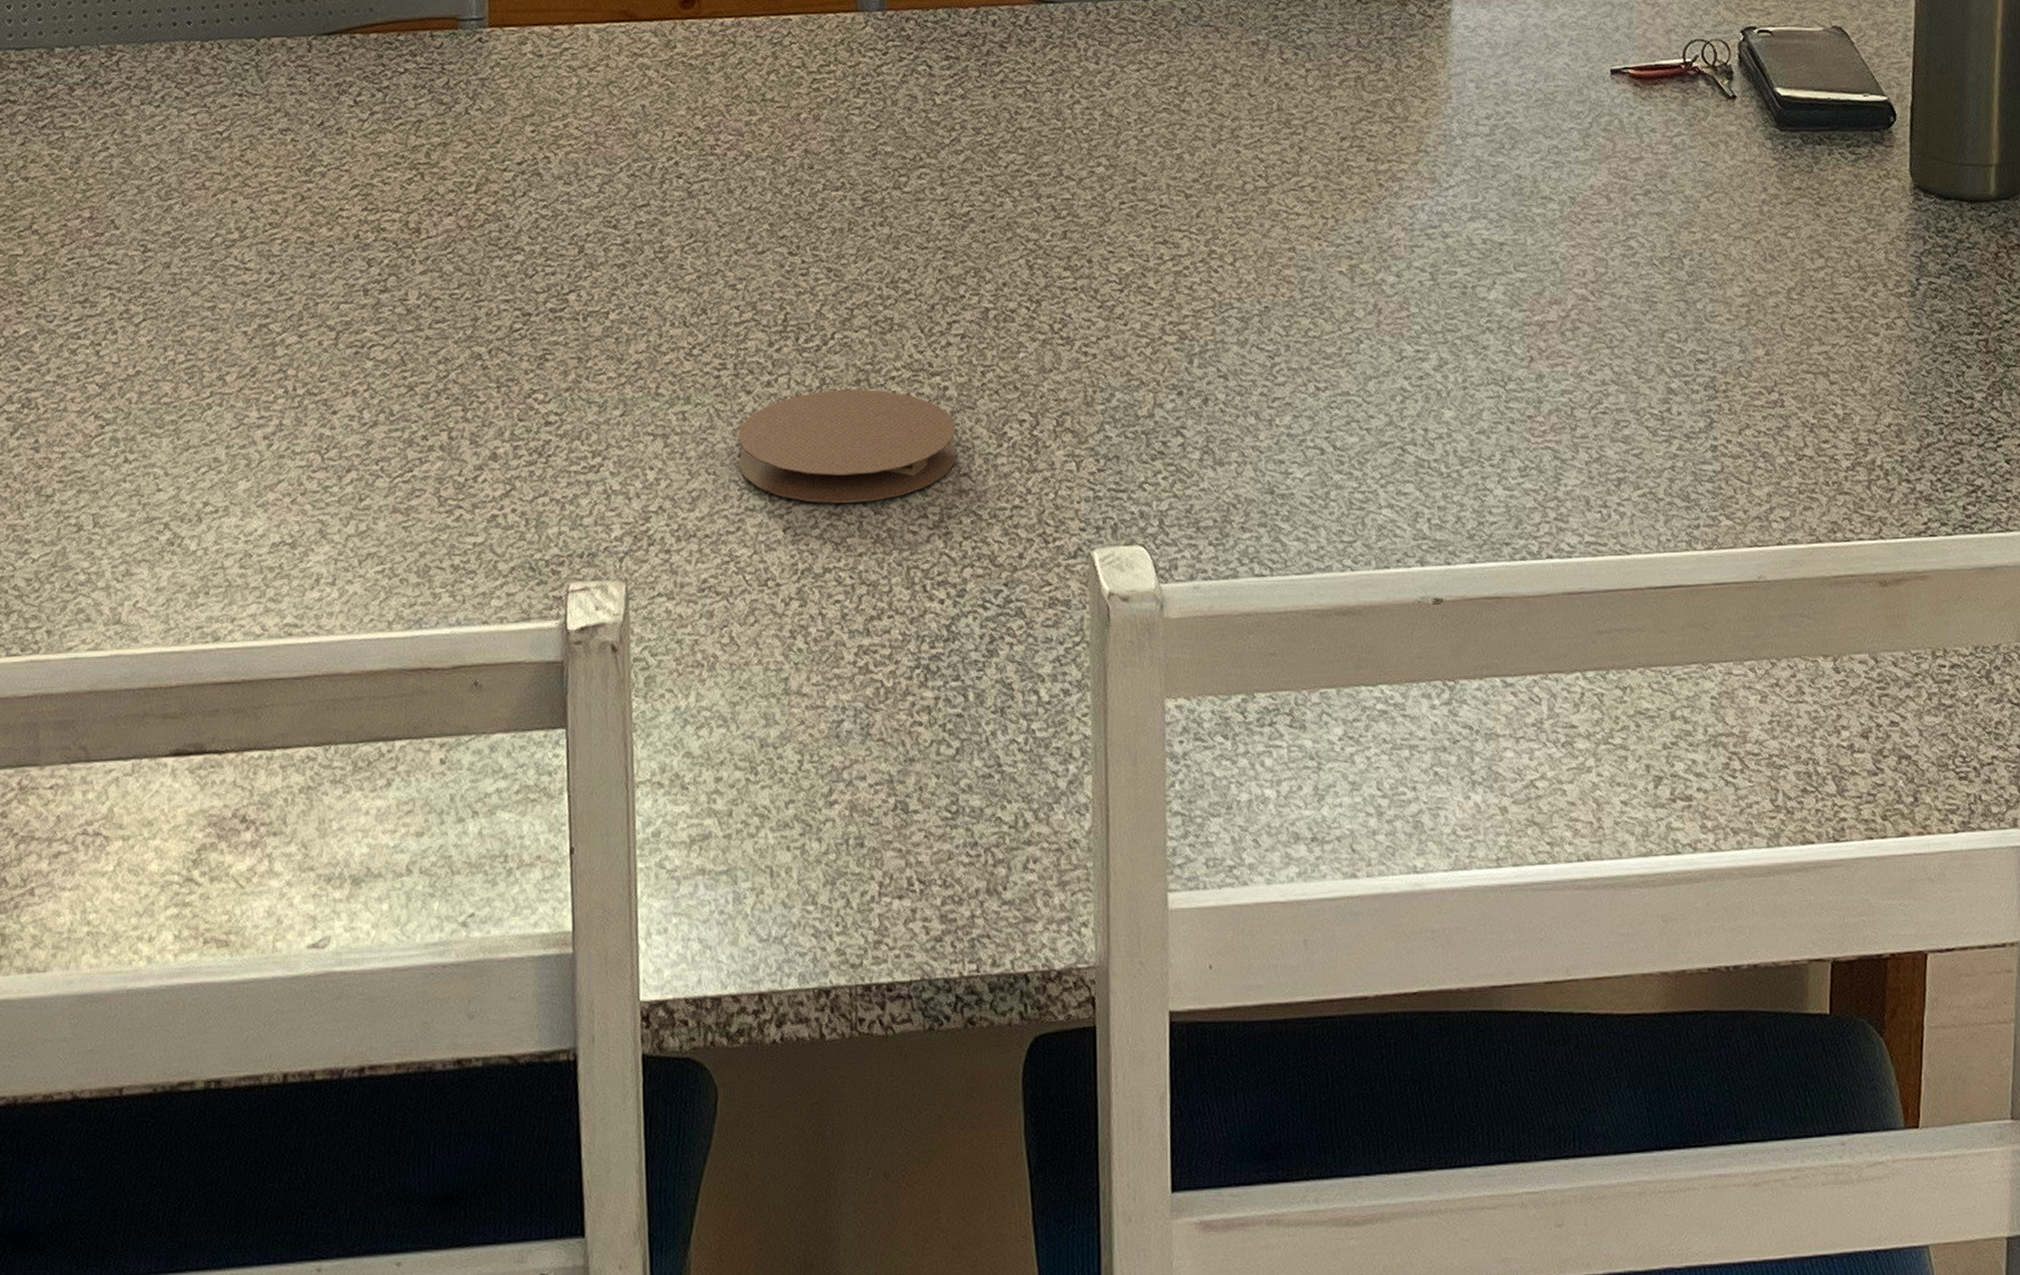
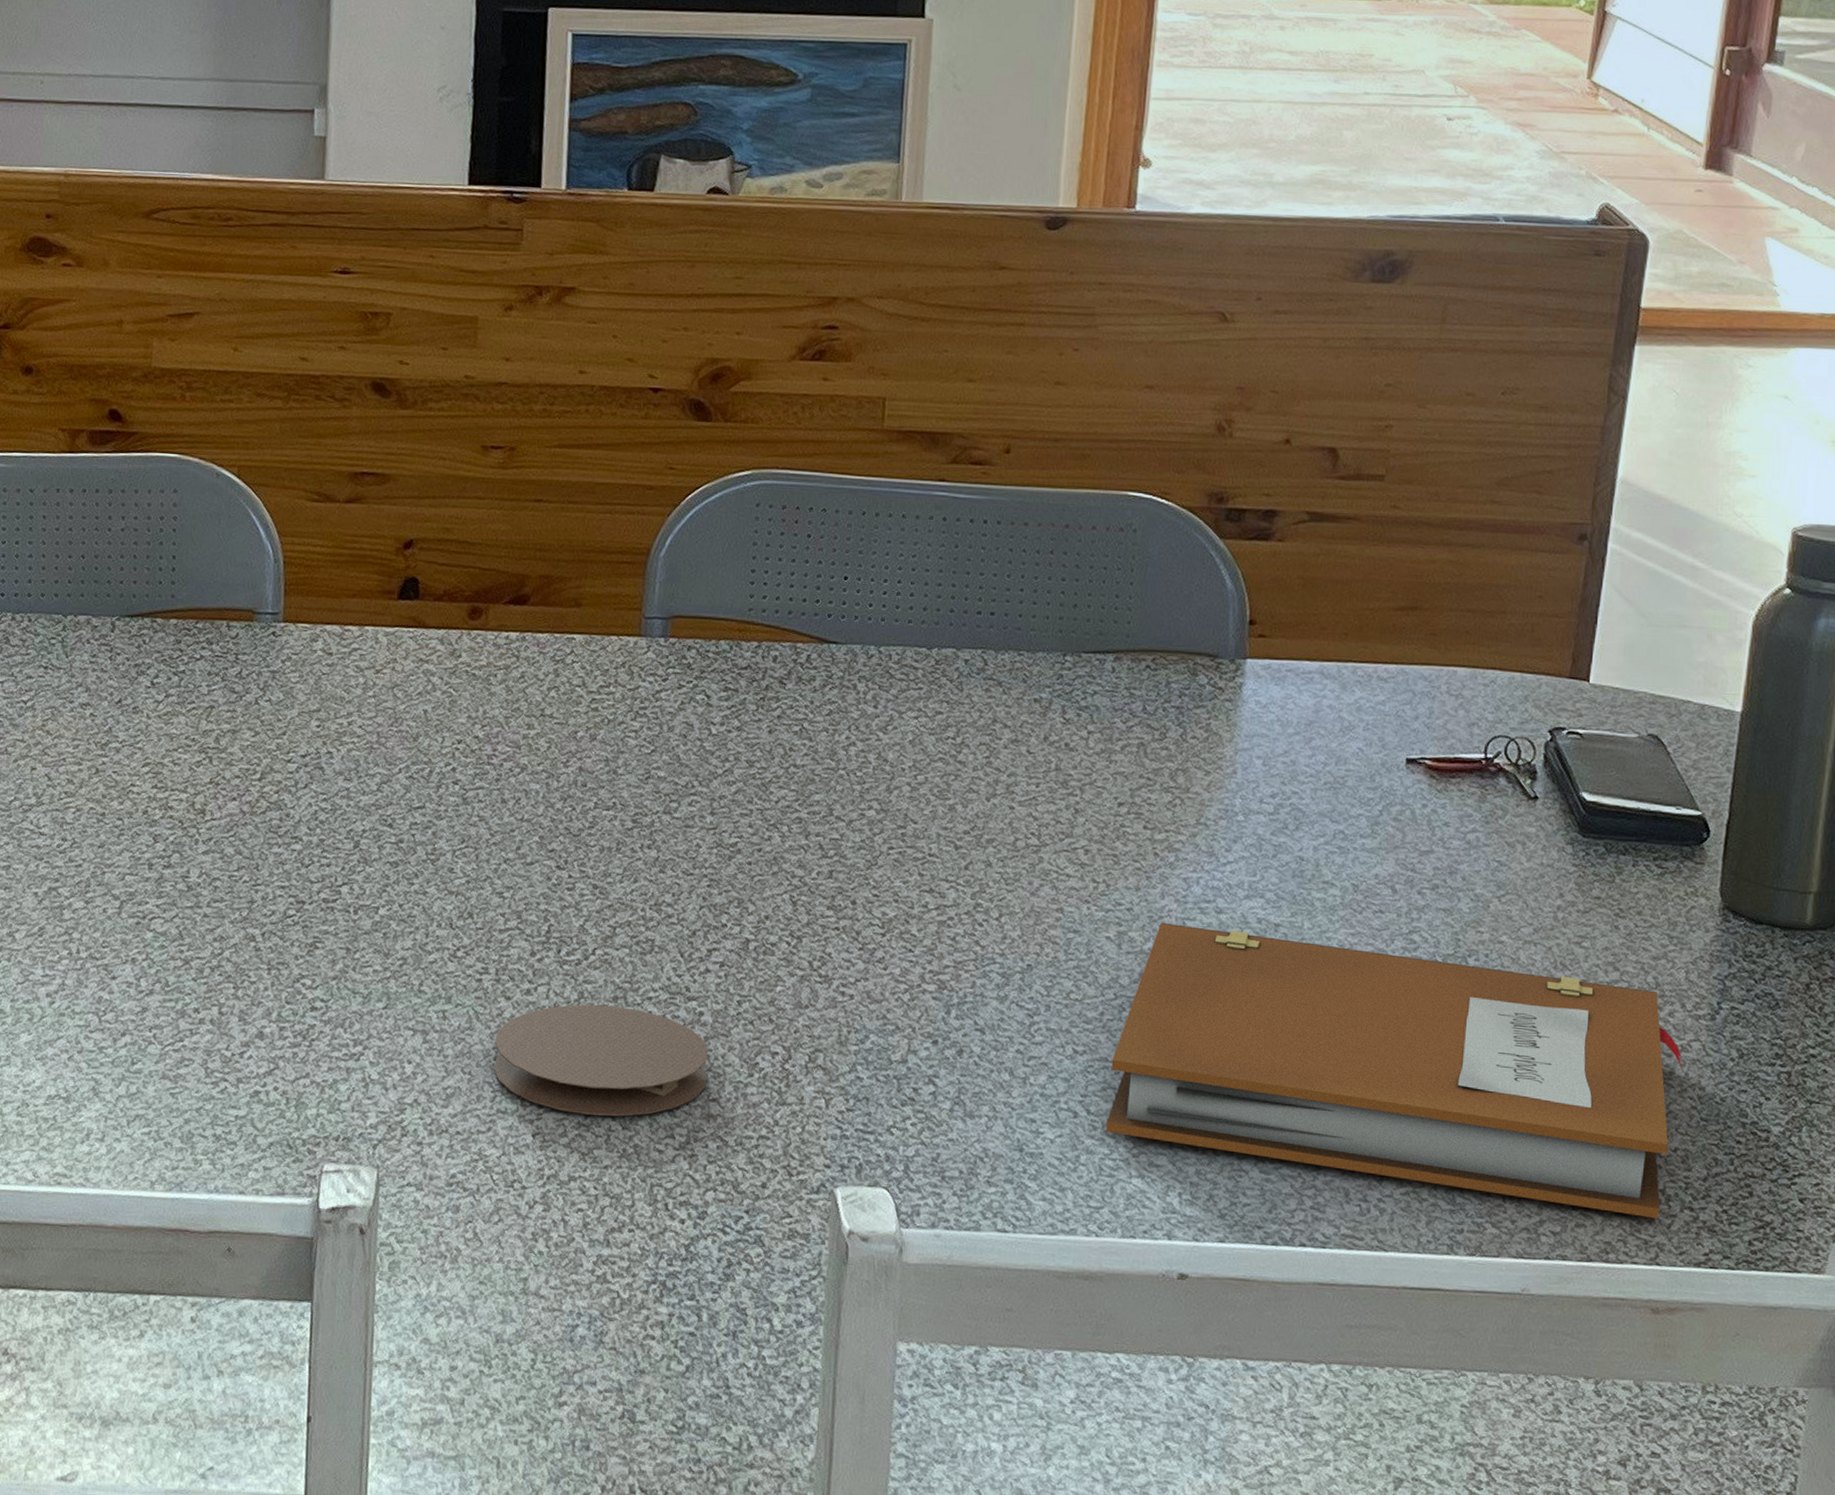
notebook: none [1353,251,1890,495] -> present [1106,922,1683,1220]

